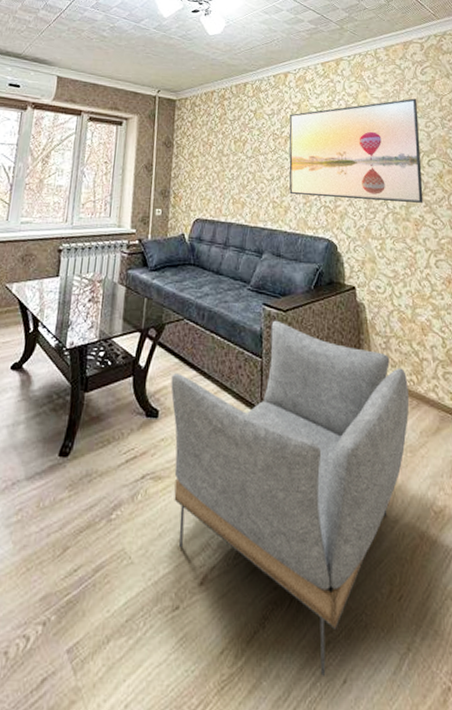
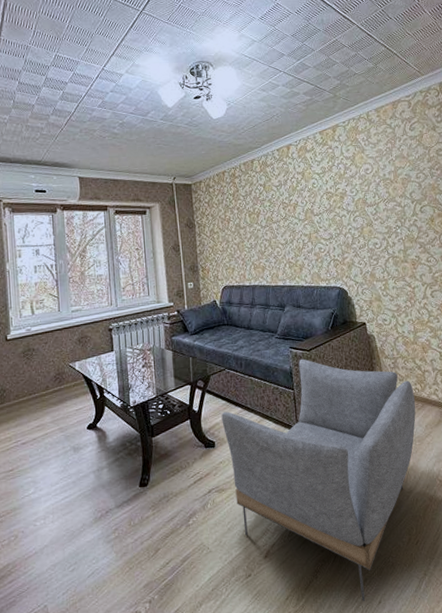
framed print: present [289,98,423,203] -> none [295,153,418,254]

